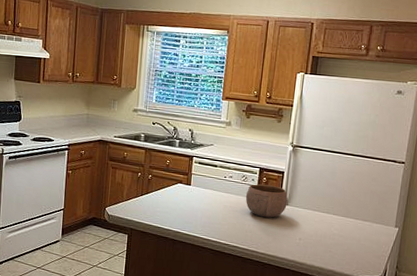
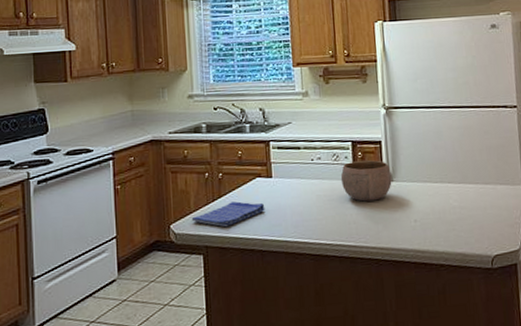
dish towel: none [122,198,182,217] -> present [191,201,265,228]

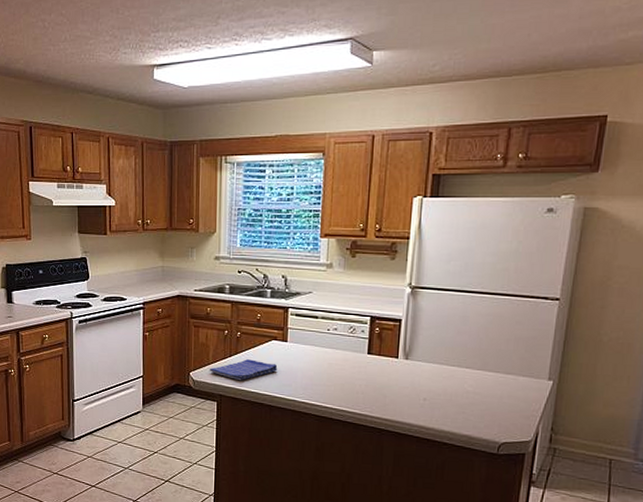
bowl: present [340,159,392,202] -> none [354,335,407,376]

